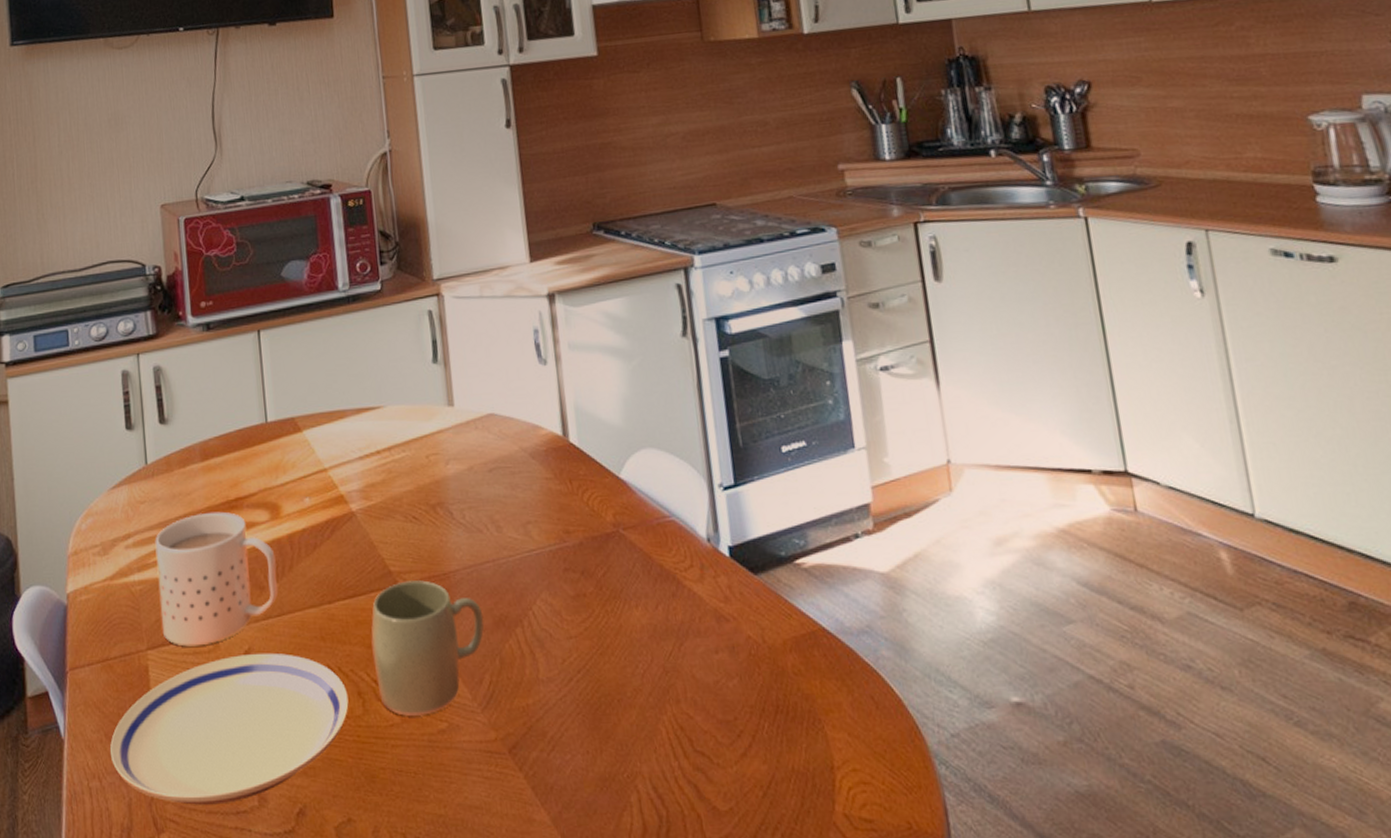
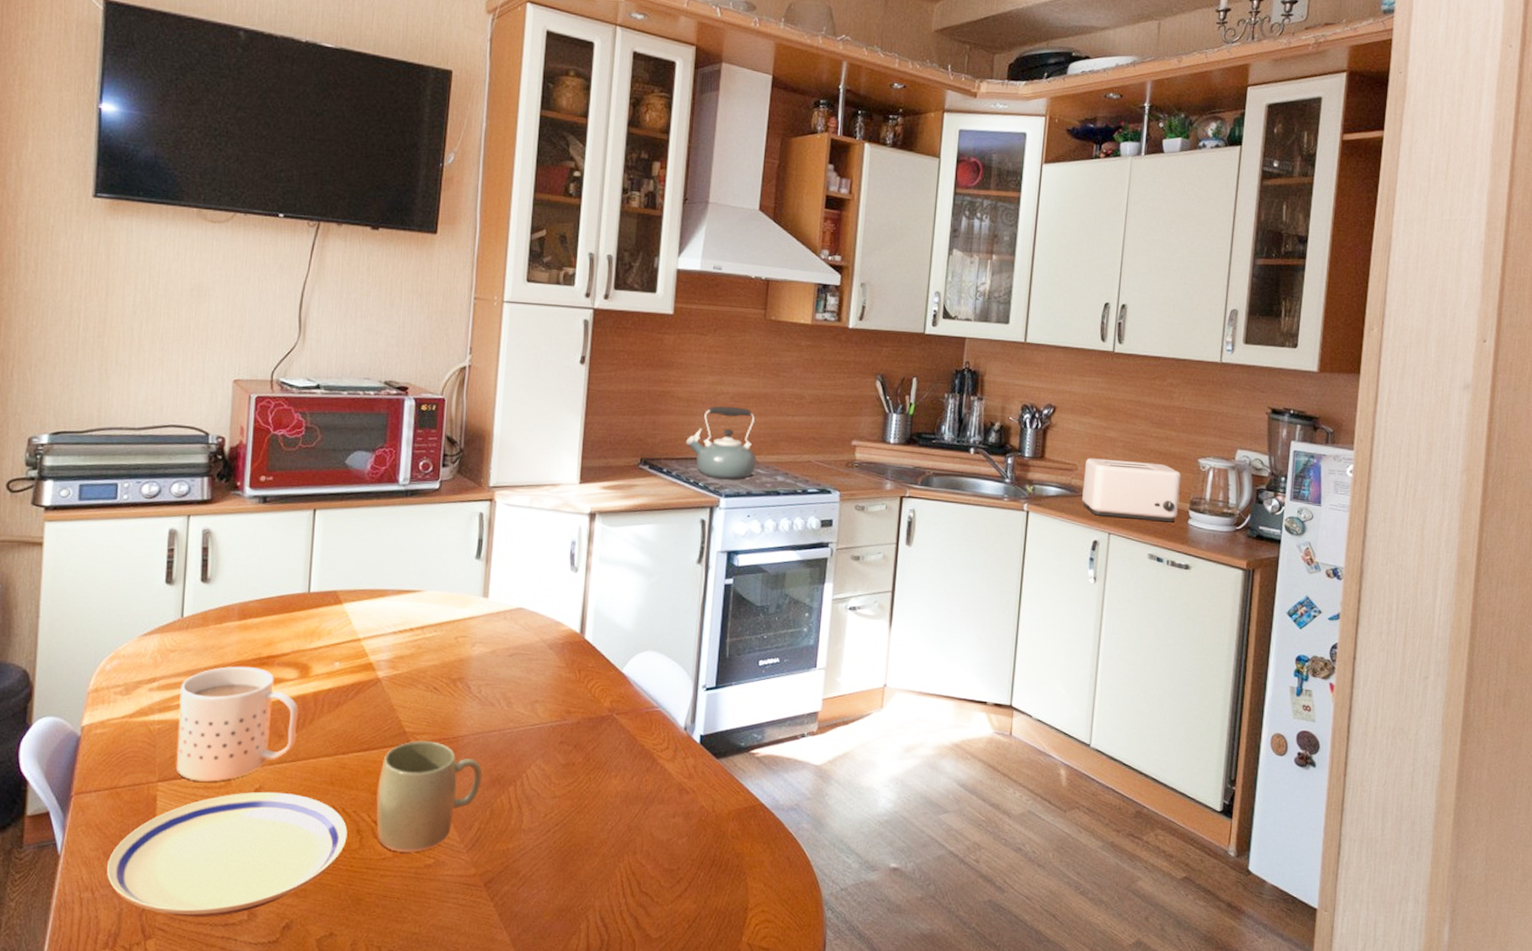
kettle: none [639,147,729,235] -> present [685,406,757,481]
toaster: none [1148,130,1298,210] -> present [1082,458,1181,523]

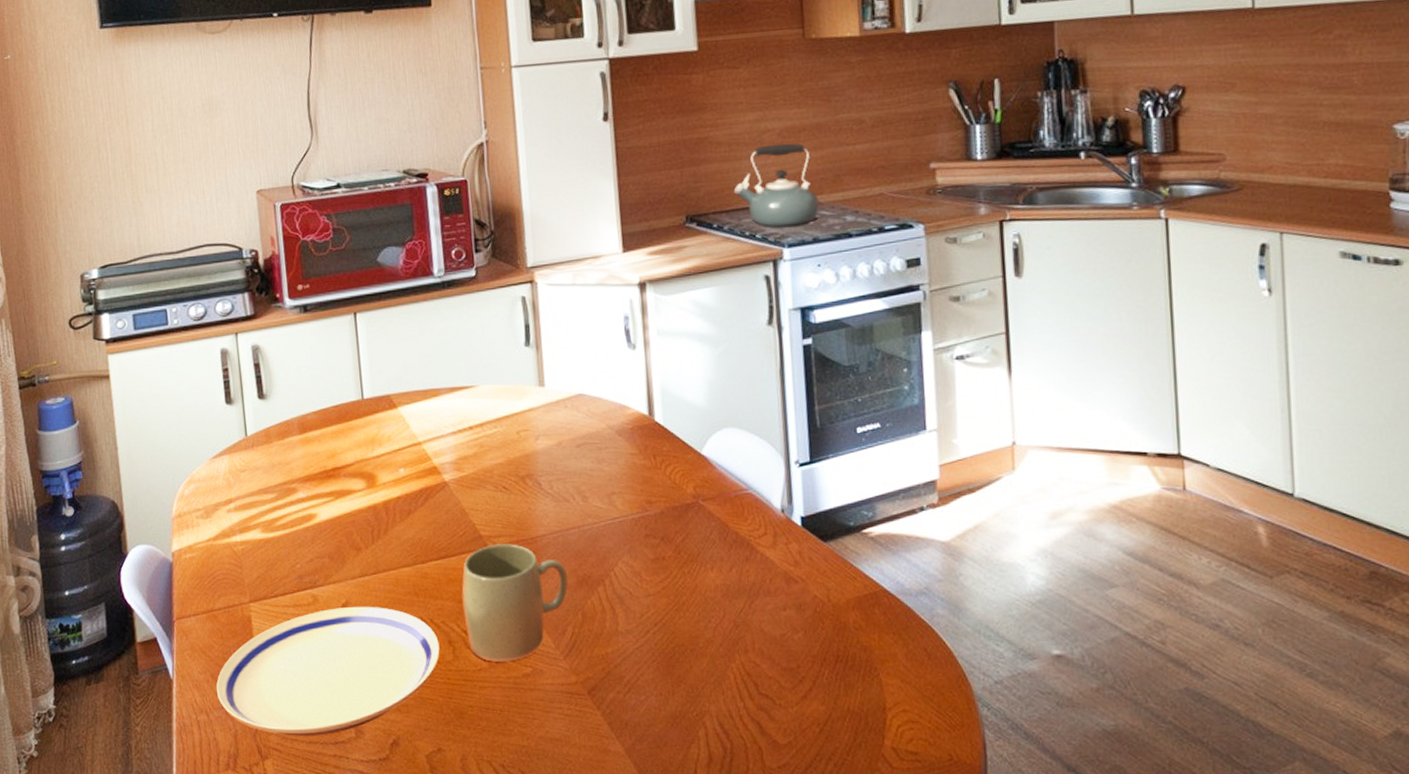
mug: present [175,666,298,782] -> none [255,480,374,600]
toaster: present [1082,458,1181,523] -> none [1235,137,1374,213]

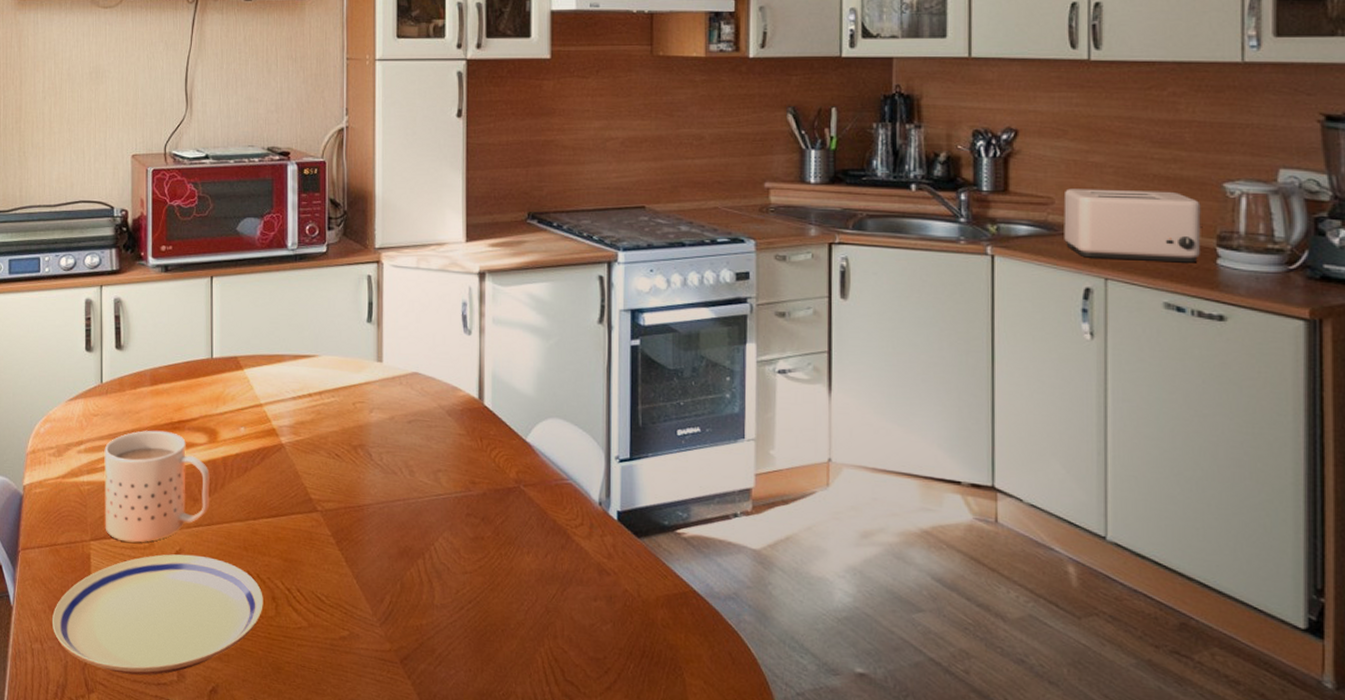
mug: none [255,480,374,600] -> present [104,430,210,543]
mug: present [461,544,568,662] -> none [288,508,390,623]
kettle: present [733,143,820,229] -> none [574,152,656,233]
toaster: none [1235,137,1374,213] -> present [1063,188,1201,263]

